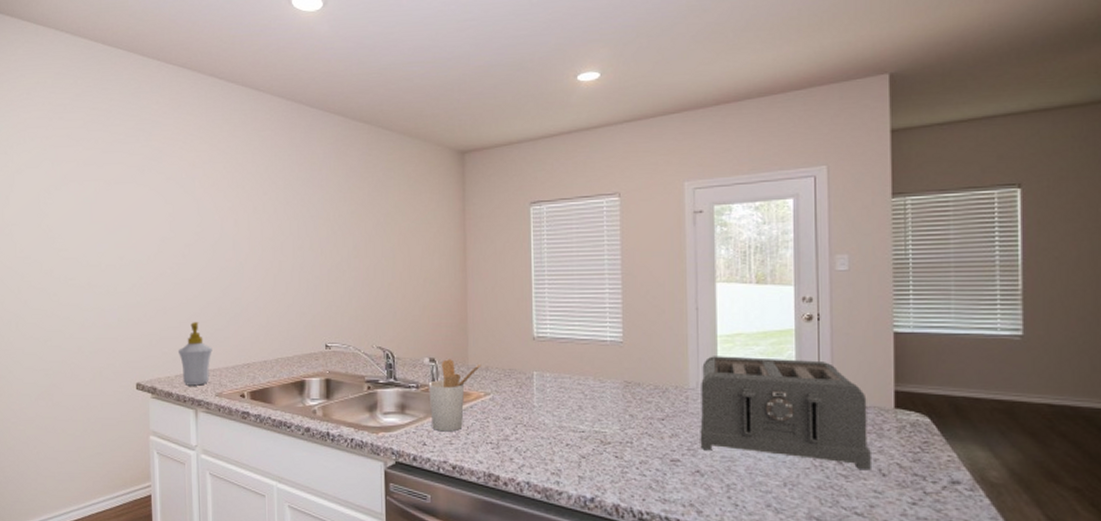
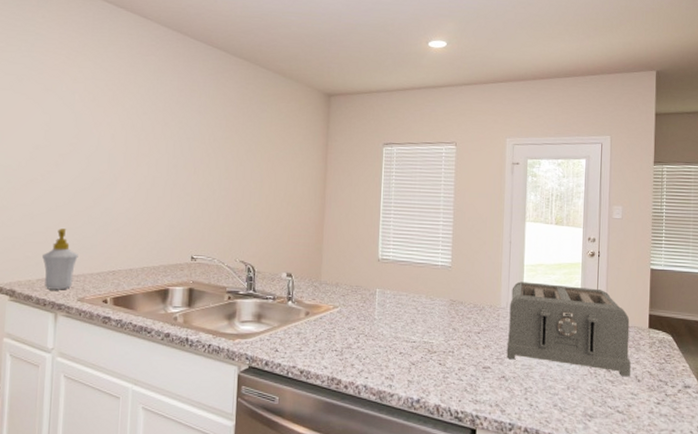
utensil holder: present [428,359,482,432] -> none [284,275,333,340]

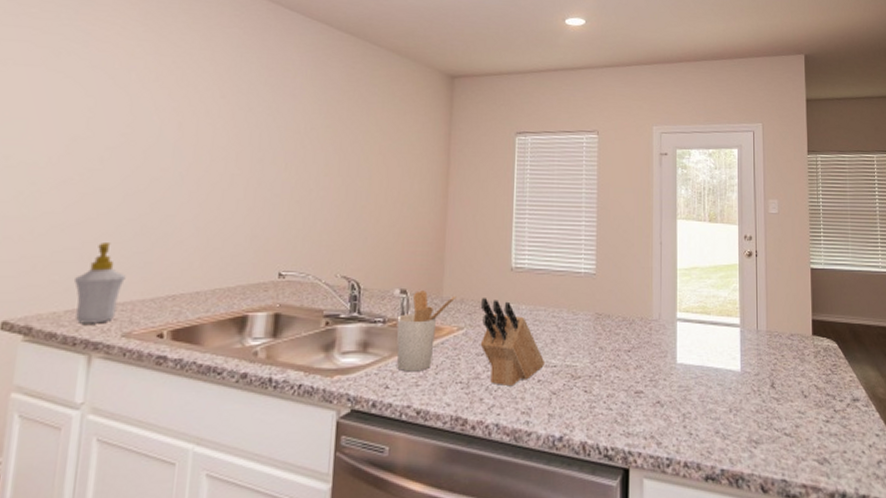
utensil holder: none [284,275,333,340] -> present [396,290,457,372]
knife block: none [352,283,406,356] -> present [480,298,546,387]
toaster: present [506,281,631,377] -> none [661,288,796,393]

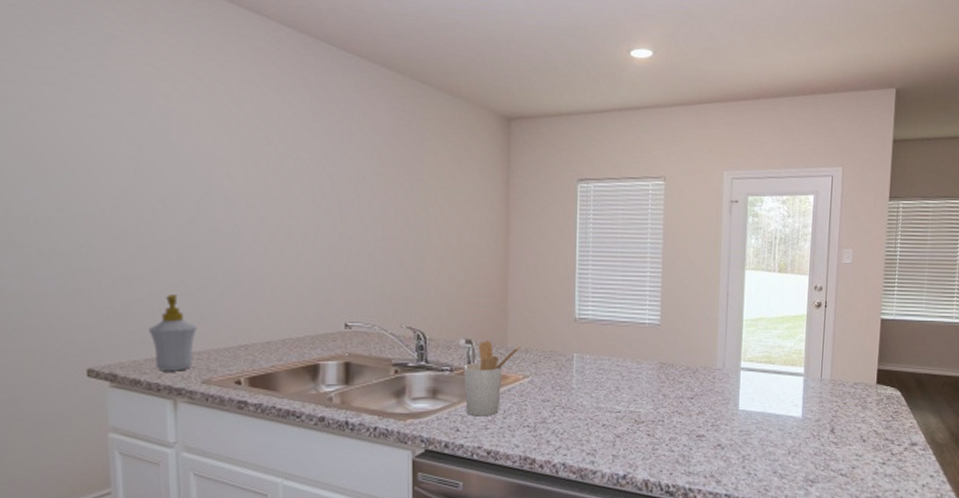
knife block: present [480,298,546,387] -> none [545,348,610,430]

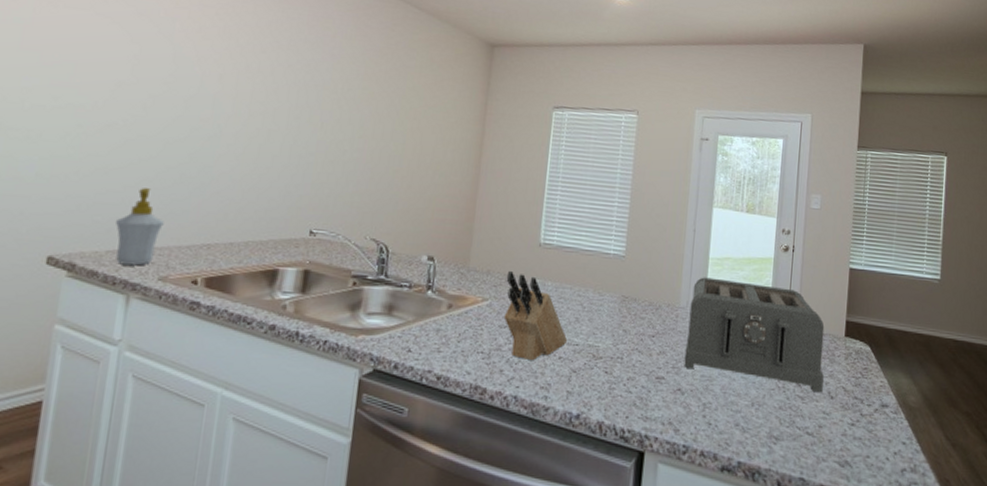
utensil holder: present [464,341,521,417] -> none [420,259,483,339]
knife block: none [545,348,610,430] -> present [503,271,568,361]
toaster: none [722,338,857,438] -> present [684,277,825,393]

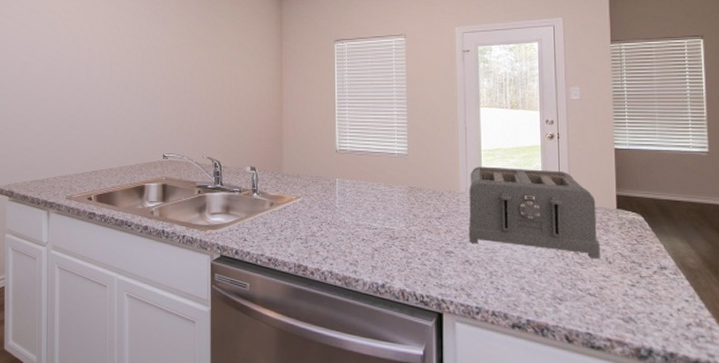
soap bottle: present [116,188,164,266] -> none [35,135,65,190]
knife block: present [503,271,568,361] -> none [313,174,368,243]

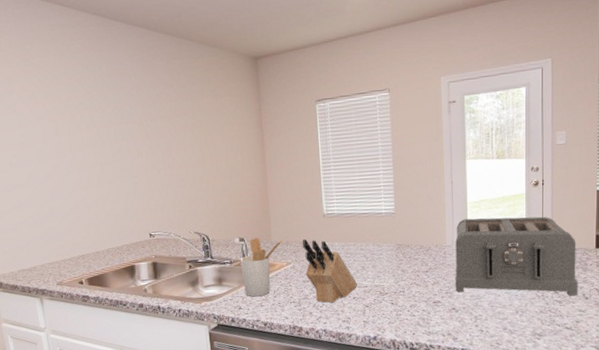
utensil holder: none [249,168,294,229] -> present [240,237,283,297]
knife block: none [313,174,368,243] -> present [302,239,358,303]

